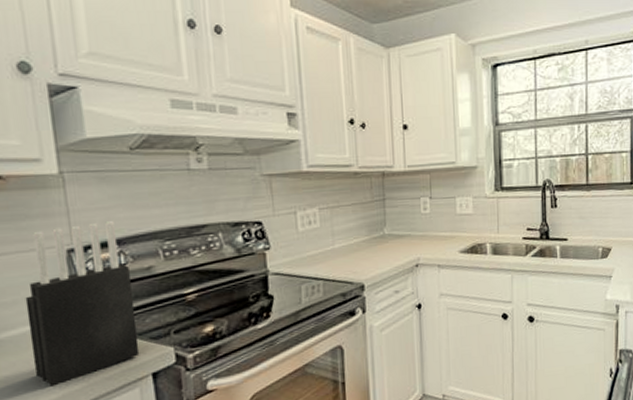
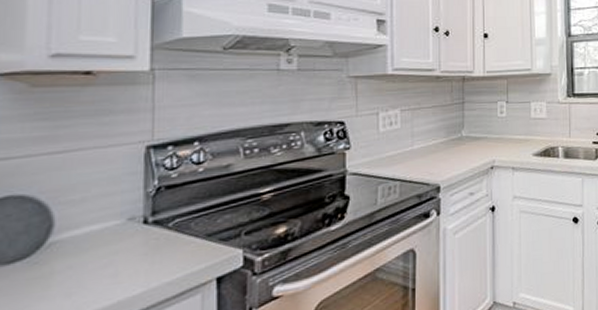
knife block: present [25,221,140,387] -> none [92,118,208,292]

